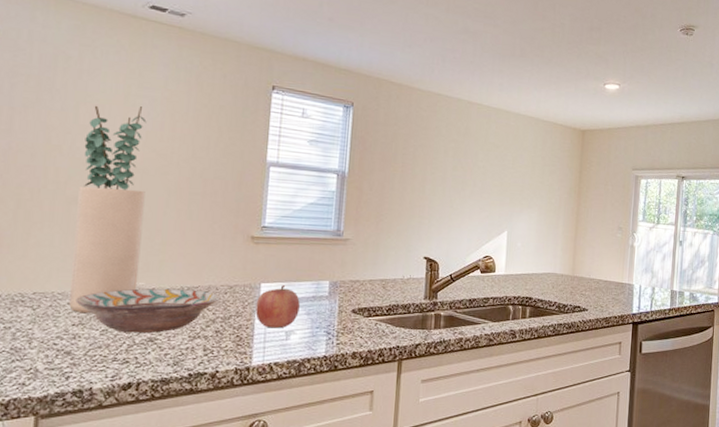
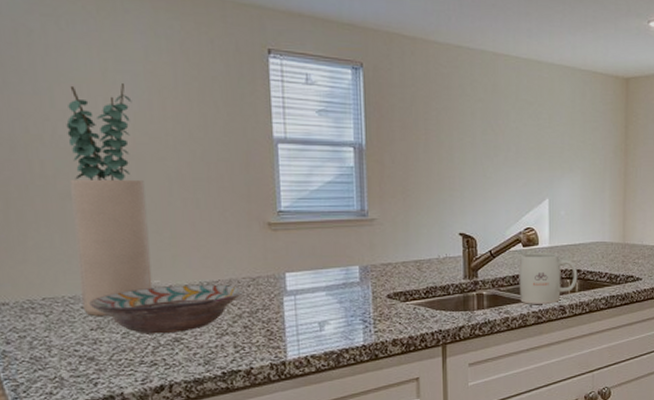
fruit: present [255,284,300,329] -> none [283,272,330,320]
mug: none [474,279,530,329] -> present [519,253,578,305]

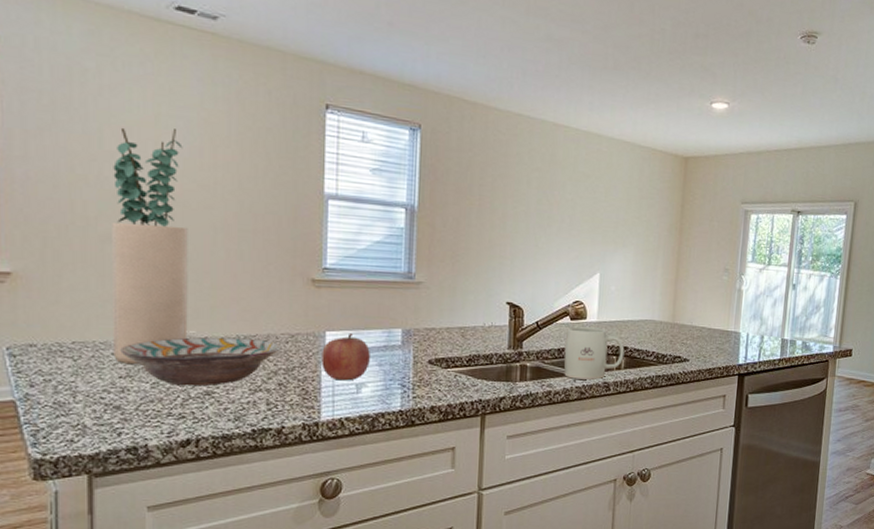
fruit: none [283,272,330,320] -> present [321,332,370,381]

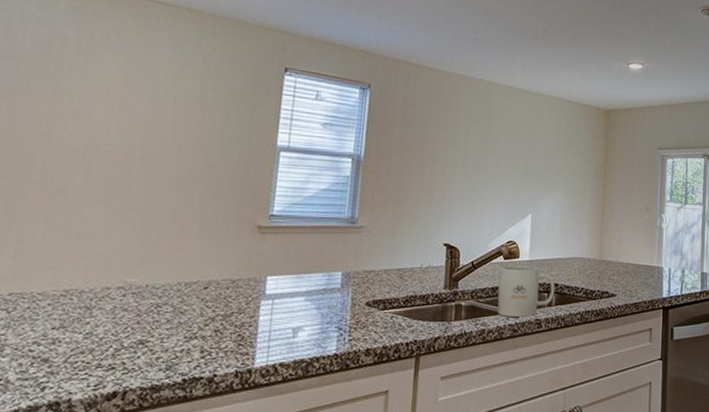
vase: present [112,127,188,364] -> none [50,89,148,314]
decorative bowl: present [120,337,281,387] -> none [57,284,221,336]
fruit: present [321,332,370,381] -> none [260,277,310,325]

